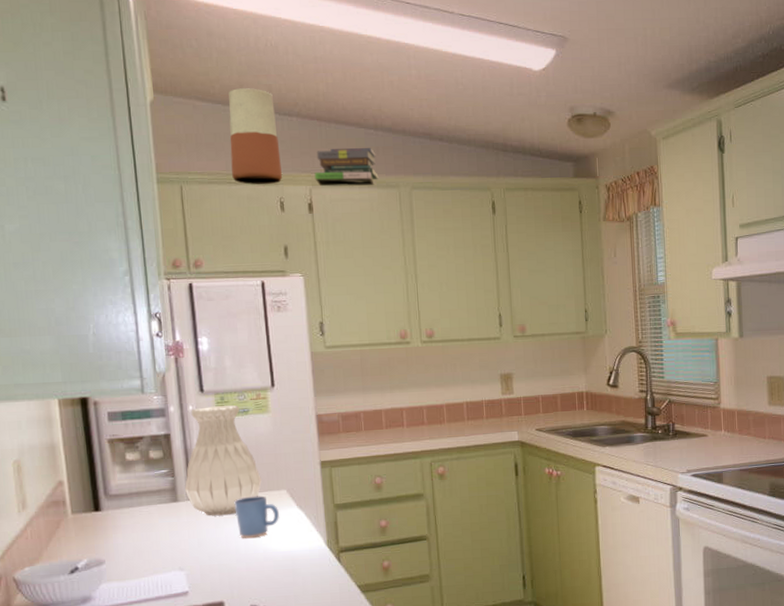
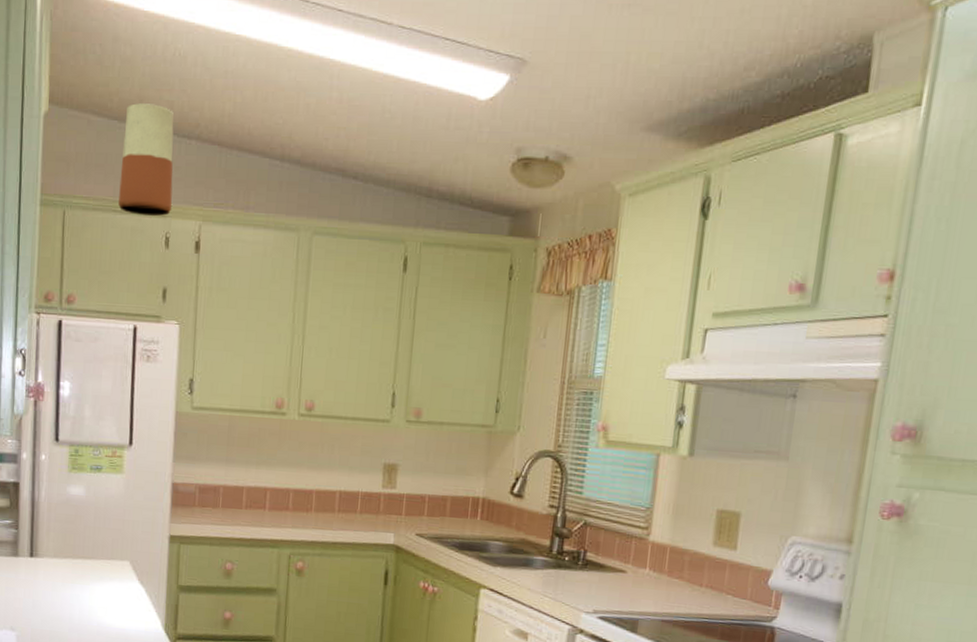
vase: present [185,405,262,516] -> none [27,458,105,580]
mug: present [234,495,280,538] -> none [74,562,119,608]
books: present [314,148,379,187] -> none [206,180,278,226]

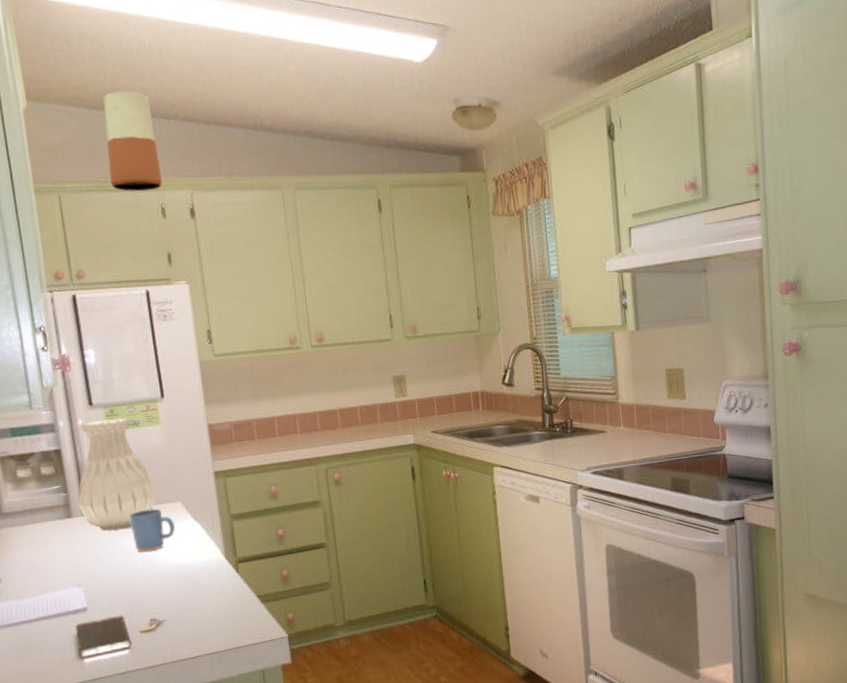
vase: none [27,458,105,580] -> present [78,418,156,531]
mug: none [74,562,119,608] -> present [128,508,176,552]

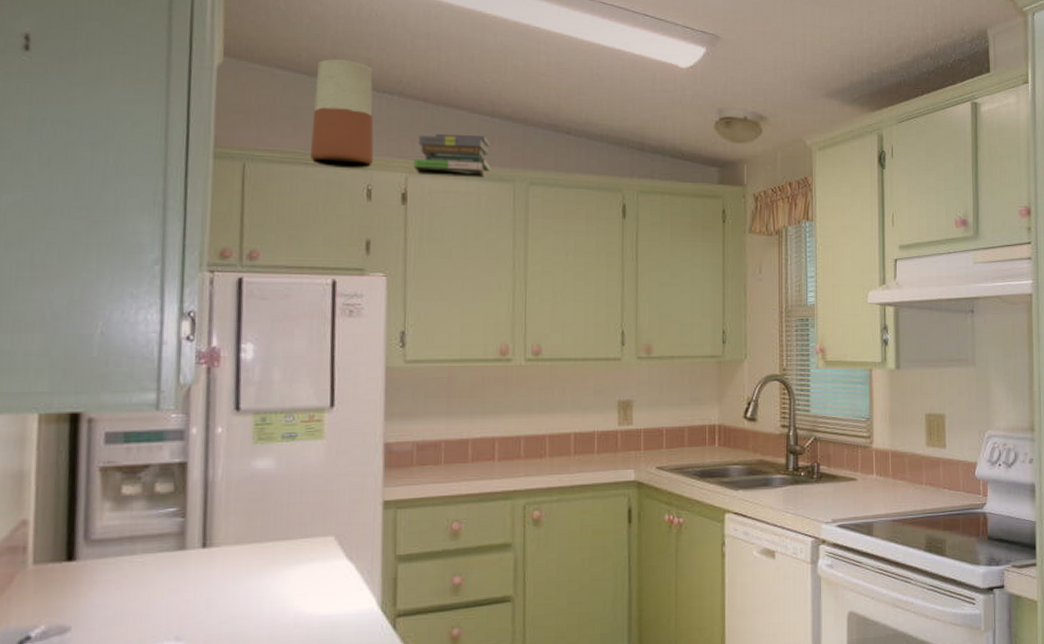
vase: present [78,418,156,531] -> none [198,427,303,569]
mug: present [128,508,176,552] -> none [262,543,322,598]
books: none [195,149,261,191] -> present [413,134,491,177]

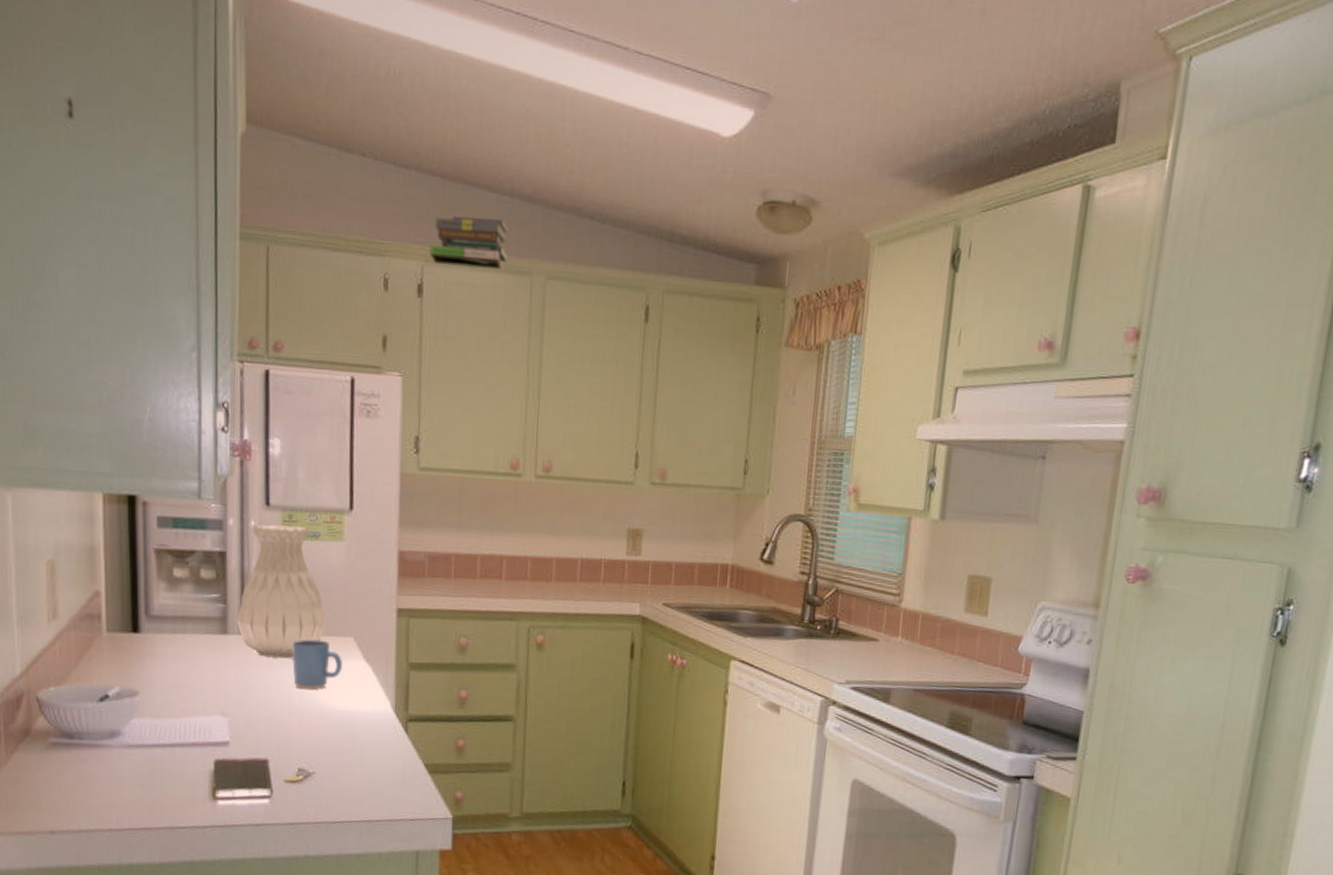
vase: none [198,427,303,569] -> present [237,524,326,659]
mug: none [262,543,322,598] -> present [291,639,343,689]
vase: present [311,59,374,169] -> none [330,126,391,256]

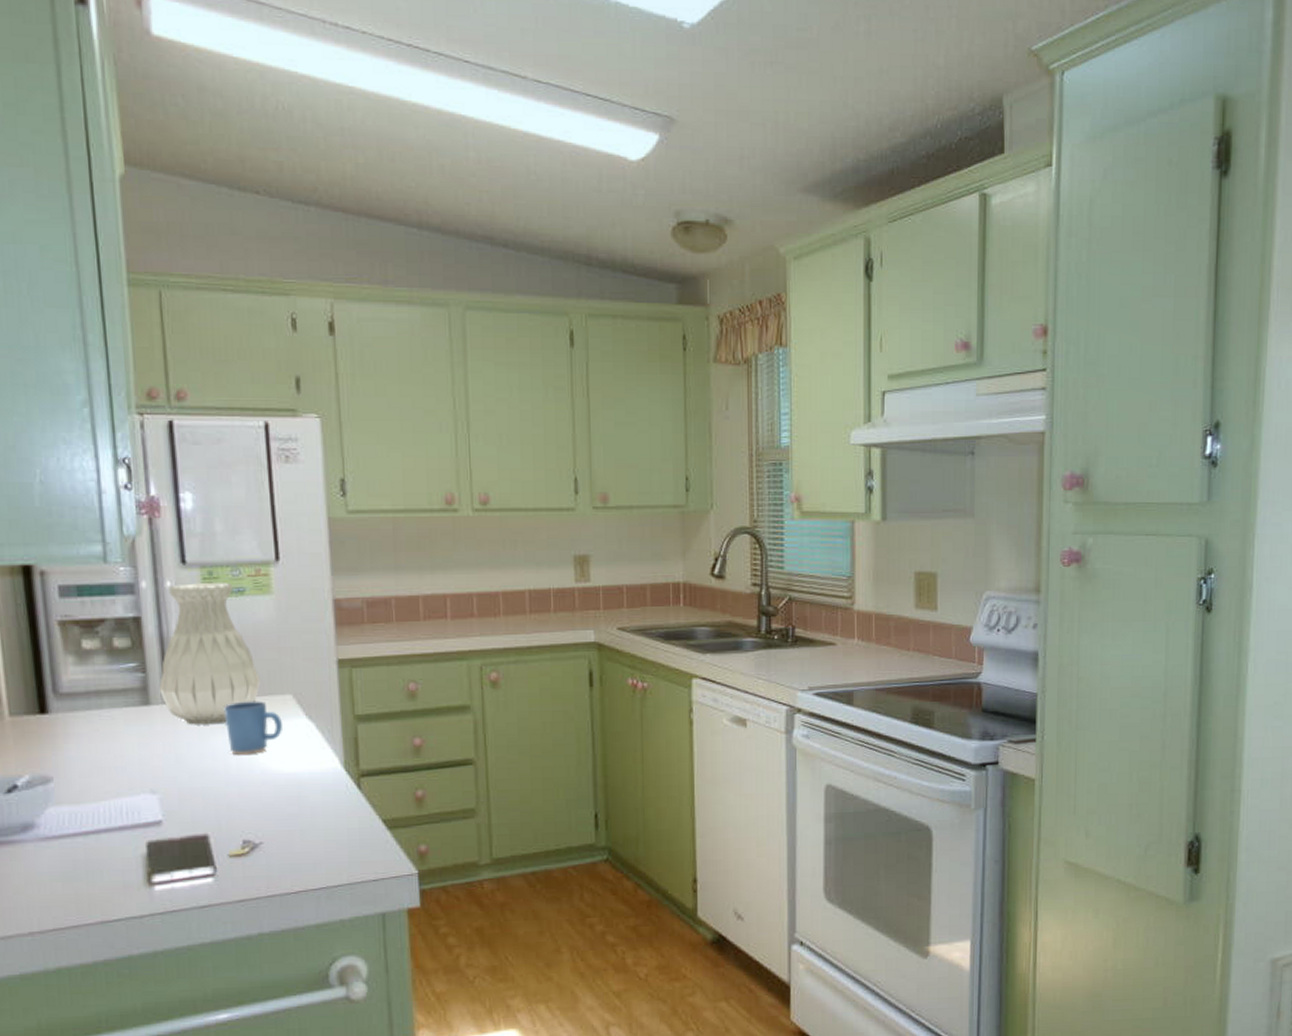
books: present [429,217,508,269] -> none [337,252,422,302]

